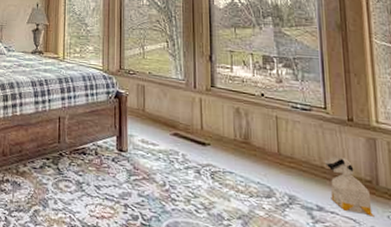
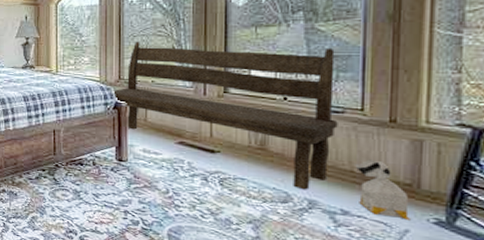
bench: none [113,35,307,185] -> present [112,42,338,190]

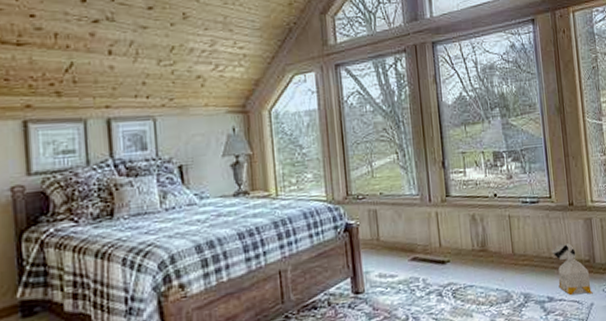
bench: present [112,42,338,190] -> none [341,141,536,285]

